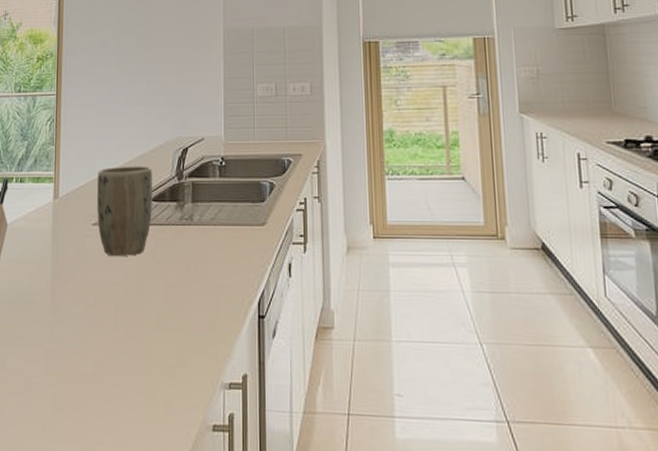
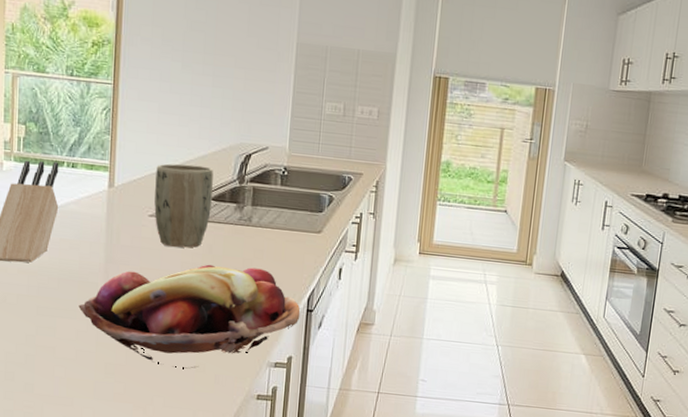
fruit basket: none [27,272,252,397] -> present [78,264,301,369]

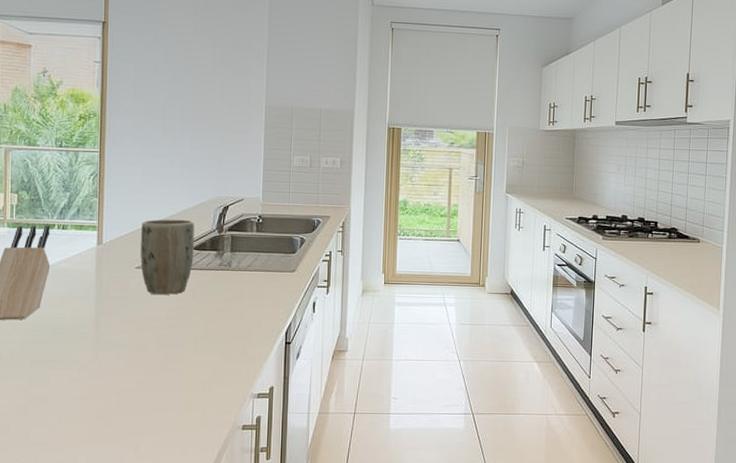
fruit basket: present [78,264,301,369] -> none [71,308,280,407]

